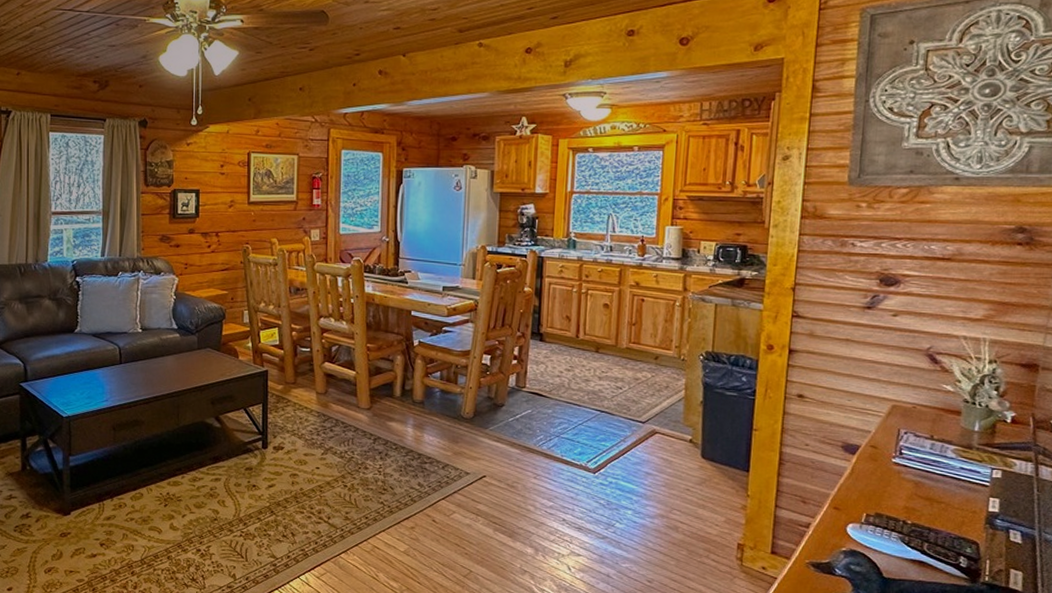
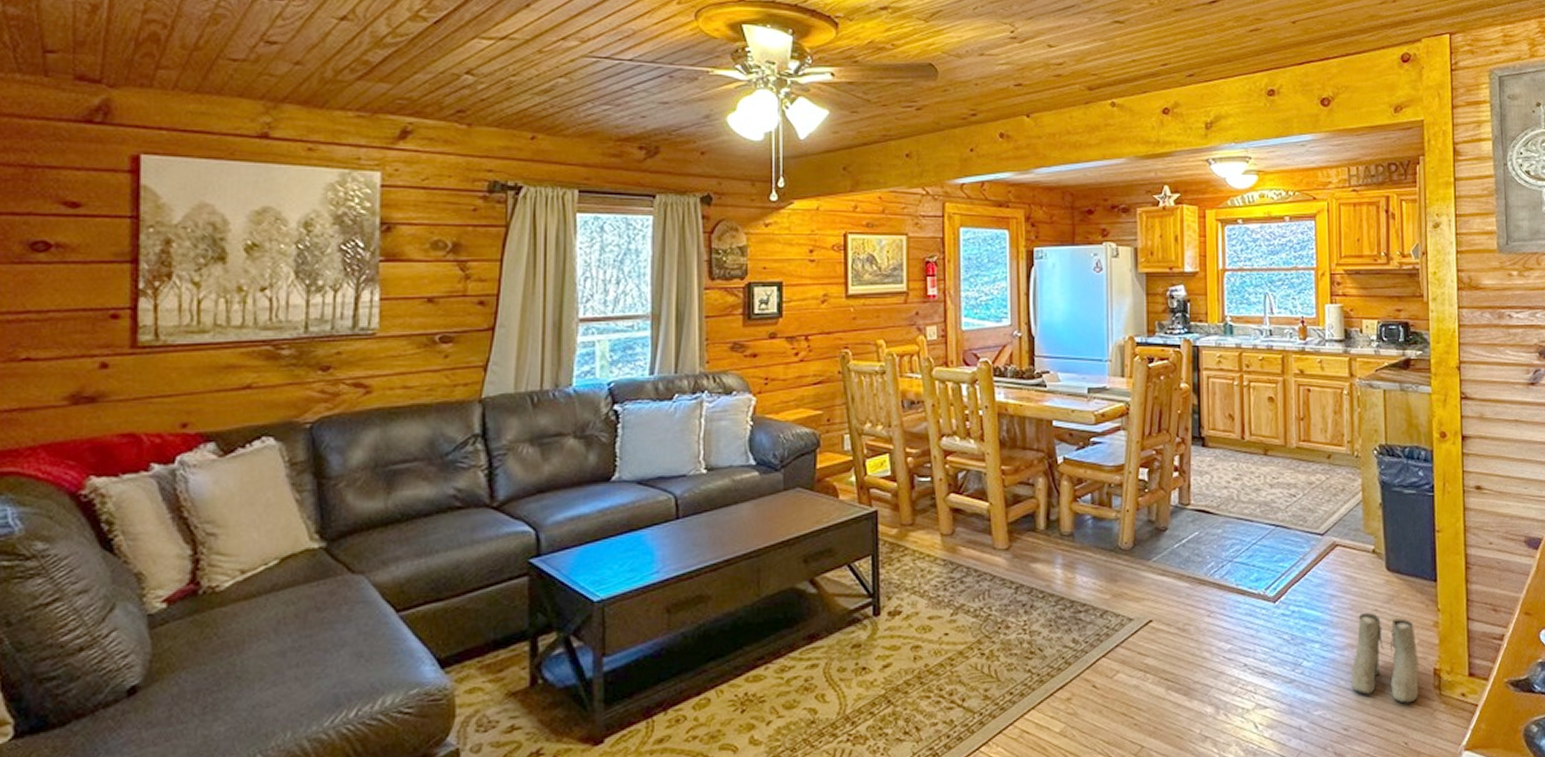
boots: none [658,491,724,568] -> present [1351,613,1419,703]

